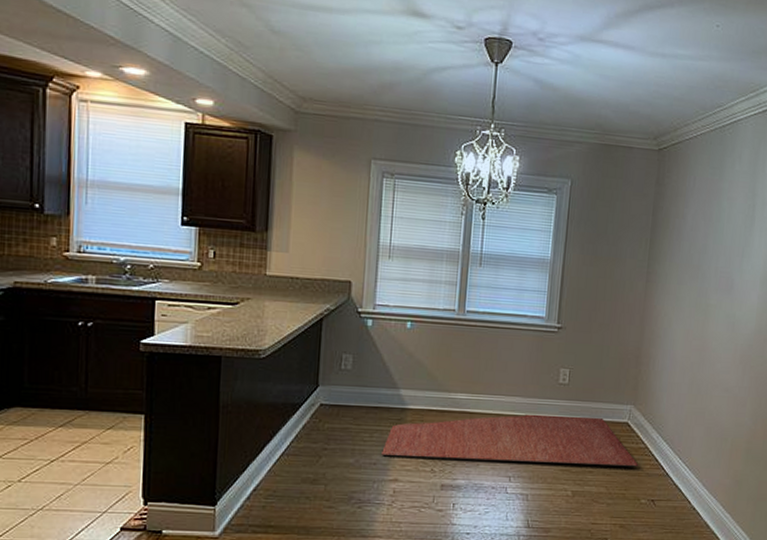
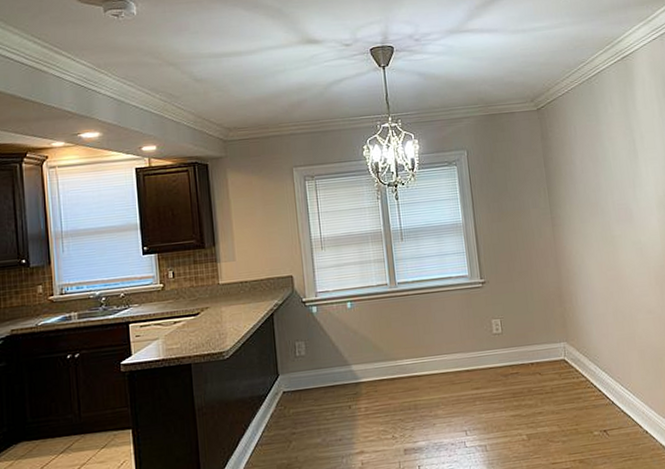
rug: present [382,414,639,467] -> none [345,359,584,430]

